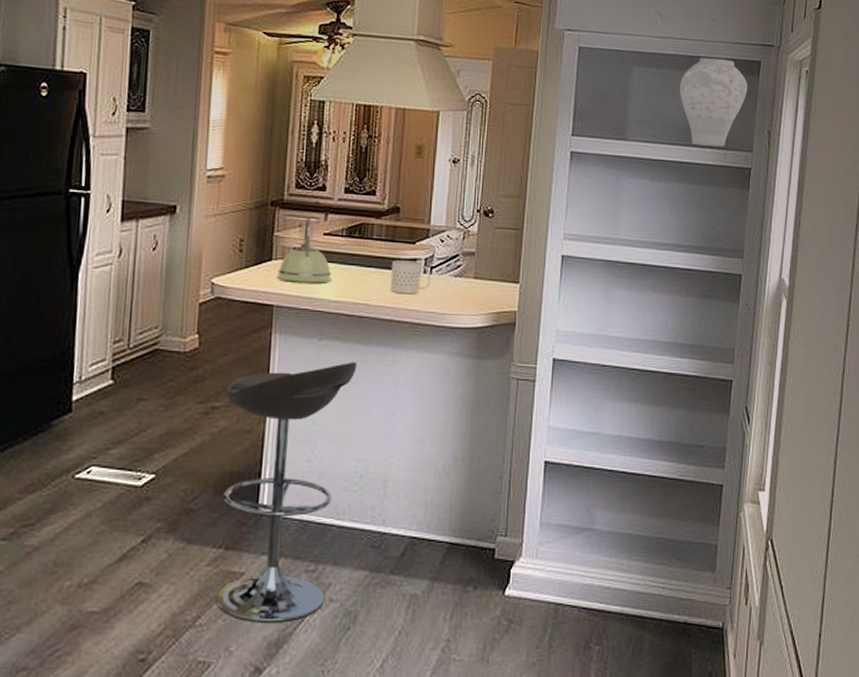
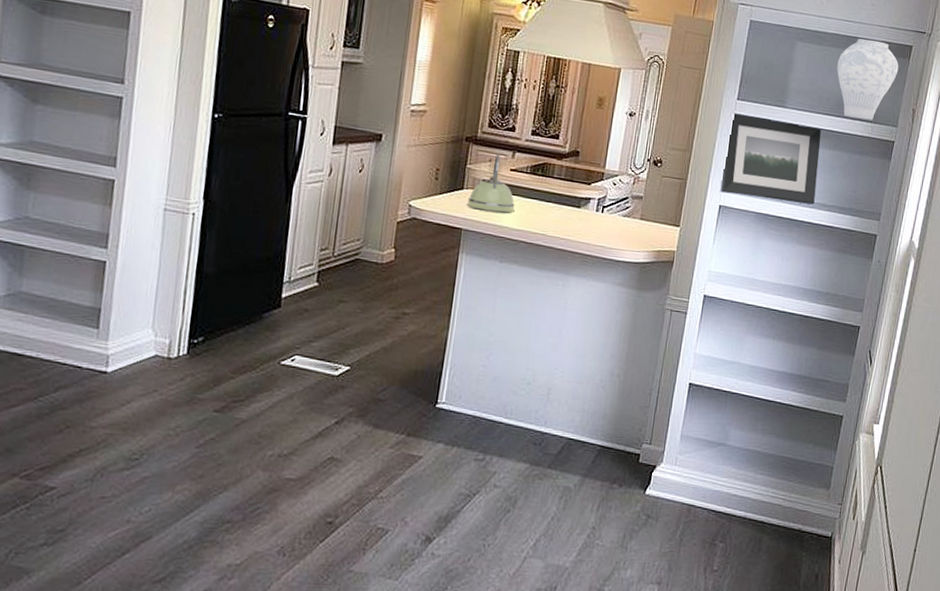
bar stool: present [215,361,357,623] -> none [395,283,532,501]
mug: present [390,260,432,295] -> none [565,197,603,229]
picture frame: none [561,150,669,246] -> present [720,112,821,205]

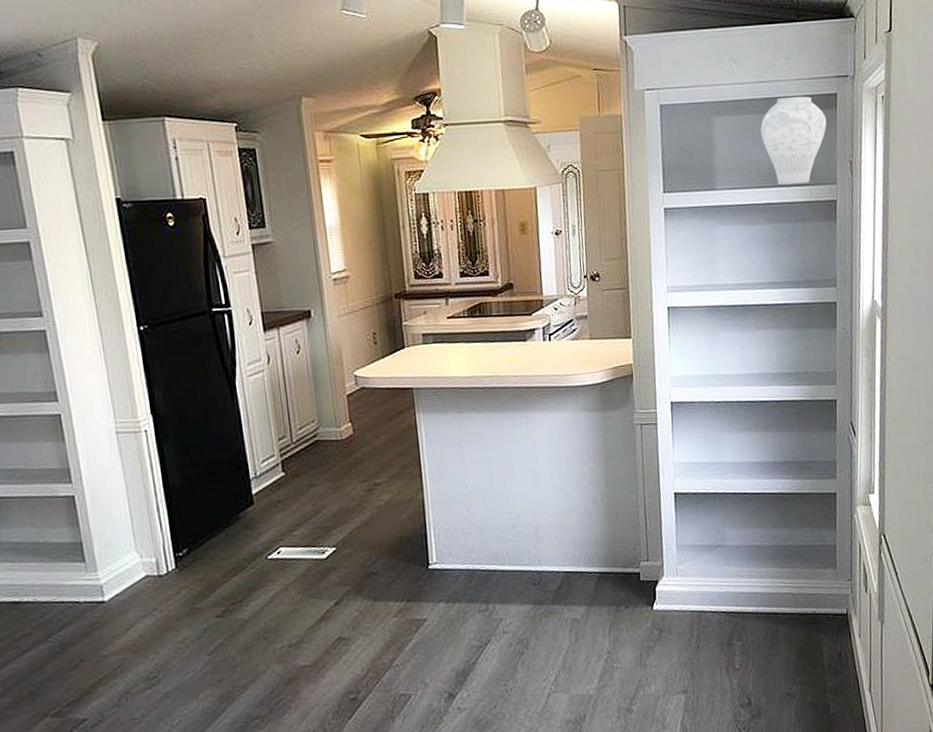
kettle: present [466,154,516,214] -> none [411,304,462,366]
picture frame: present [720,112,821,205] -> none [661,204,765,294]

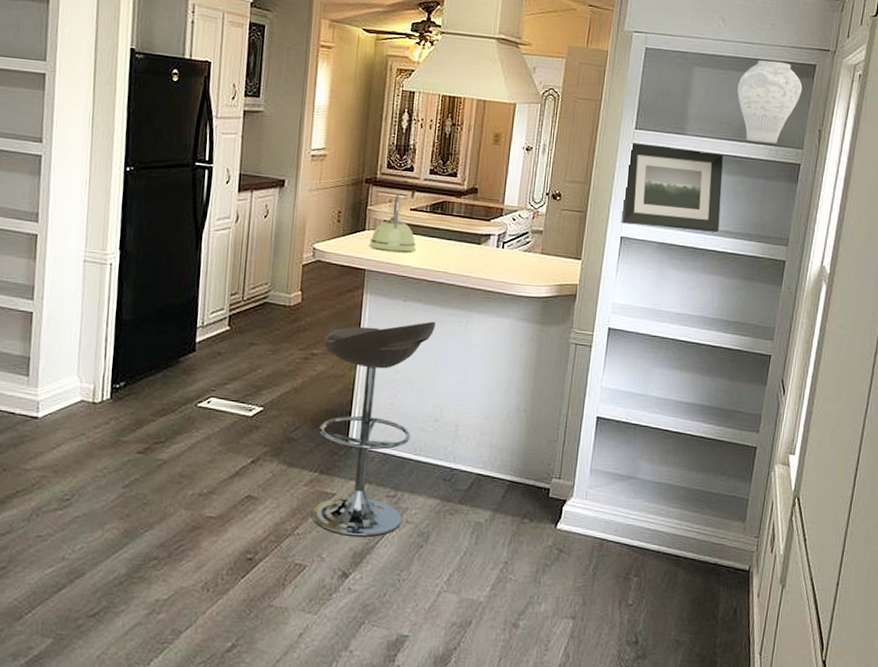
bar stool: none [384,428,499,658] -> present [311,321,436,537]
kettle: none [411,304,462,366] -> present [369,194,417,253]
picture frame: none [661,204,765,294] -> present [621,142,723,233]

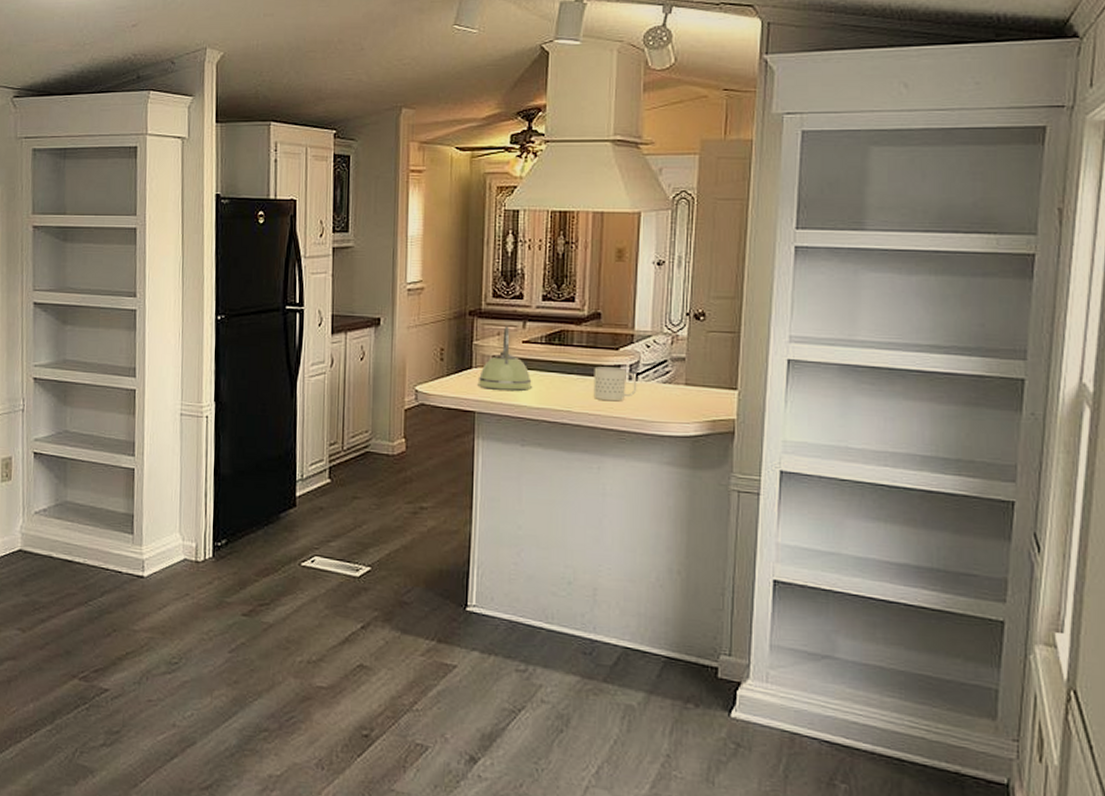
bar stool: present [311,321,436,537] -> none [430,468,561,717]
mug: none [467,234,504,266] -> present [593,366,637,402]
picture frame: present [621,142,723,233] -> none [786,245,923,348]
vase: present [737,60,803,144] -> none [933,127,1028,231]

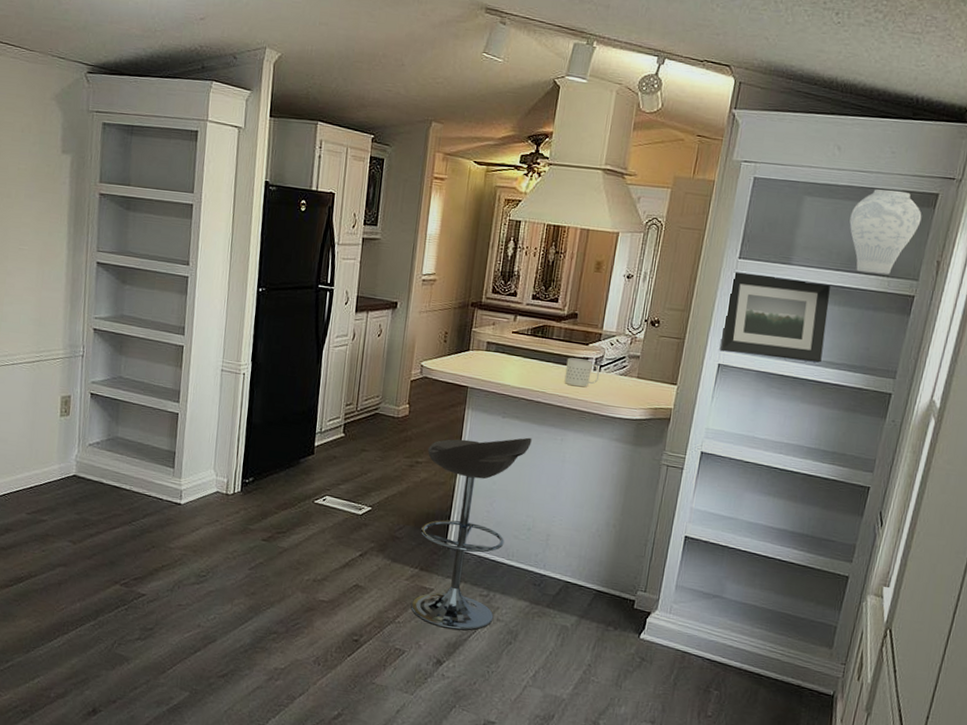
bar stool: none [430,468,561,717] -> present [411,437,532,631]
kettle: present [477,325,533,391] -> none [472,317,517,373]
picture frame: none [786,245,923,348] -> present [719,271,830,363]
vase: none [933,127,1028,231] -> present [849,189,922,275]

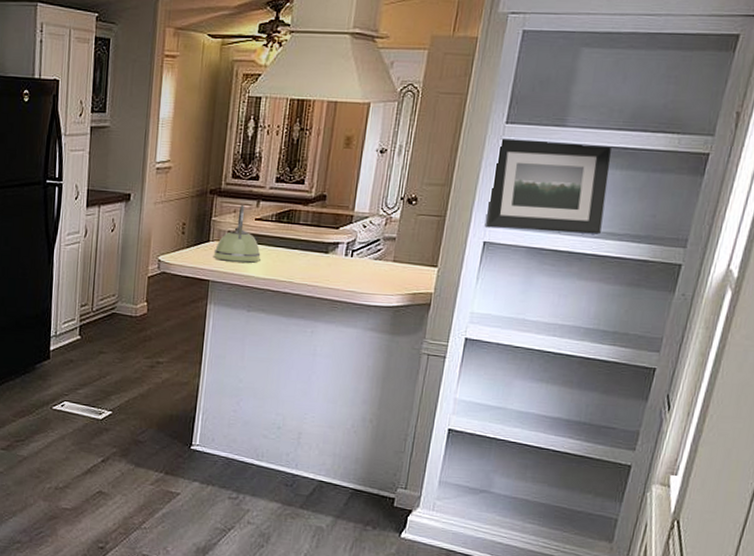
bar stool: present [411,437,532,631] -> none [157,331,280,535]
kettle: none [472,317,517,373] -> present [213,204,262,263]
mug: present [564,357,601,388] -> none [313,243,353,275]
vase: present [849,189,922,275] -> none [633,33,720,131]

